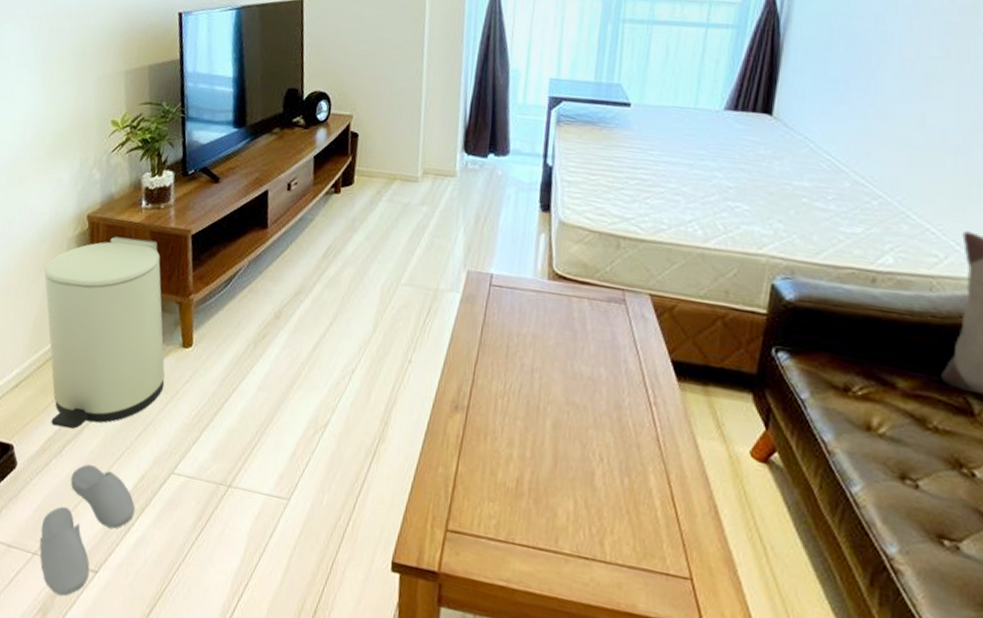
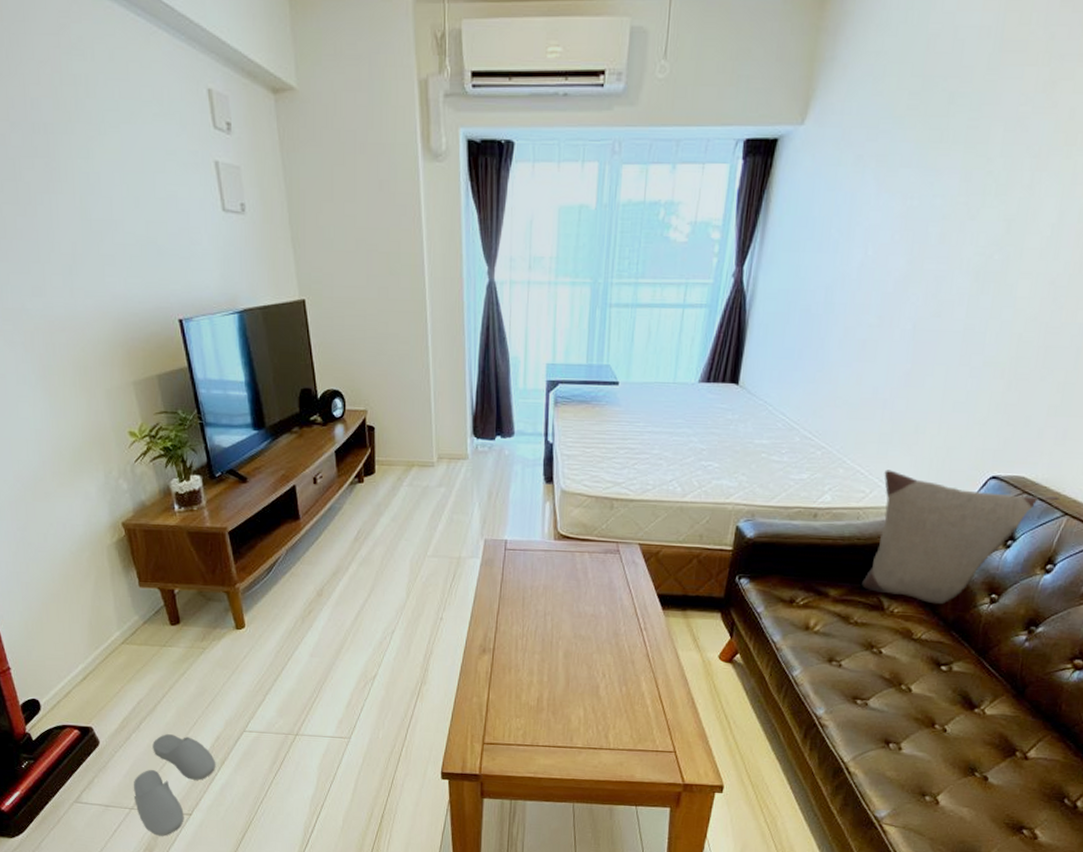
pedal bin: present [44,236,165,430] -> none [89,539,224,708]

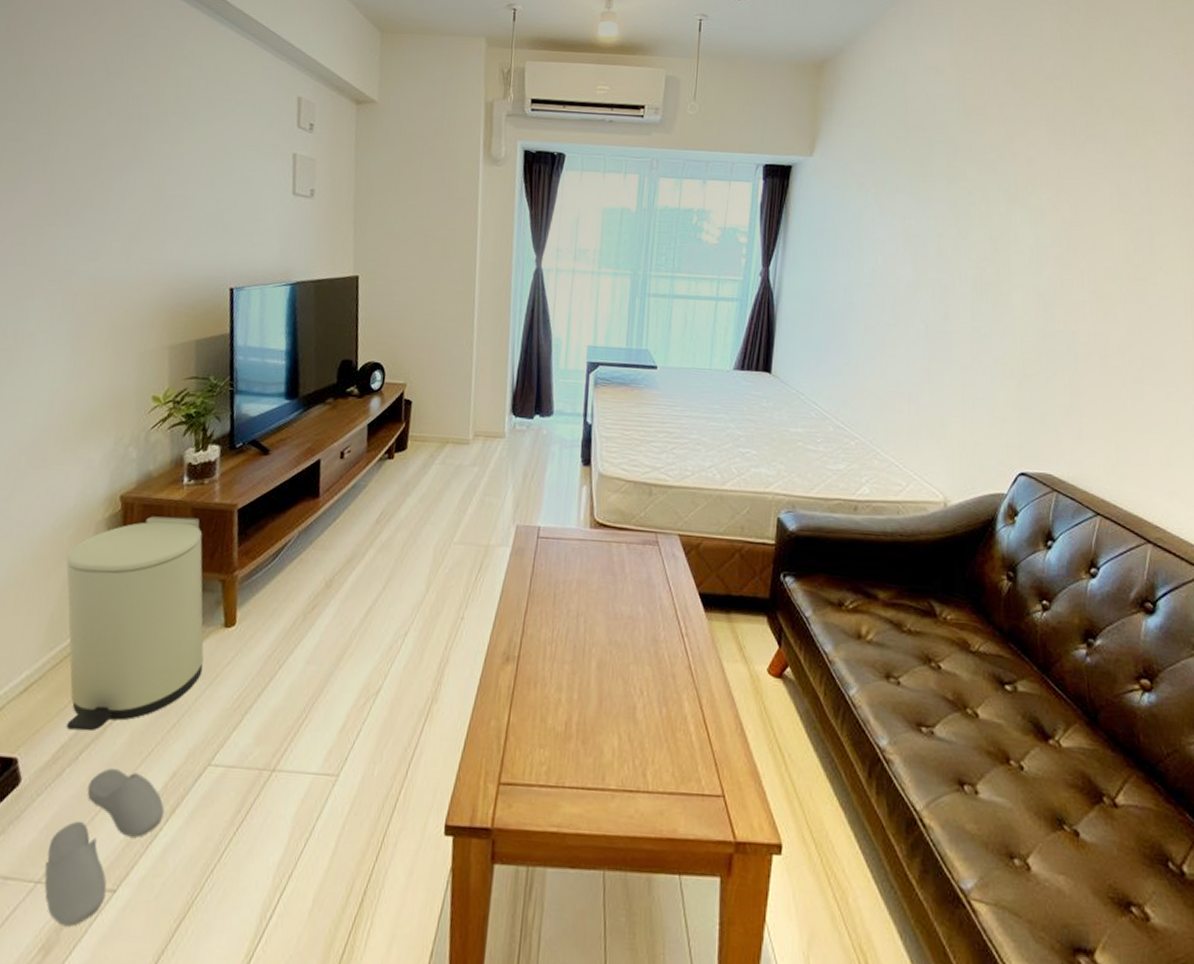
pedal bin: none [89,539,224,708] -> present [66,516,204,732]
pillow: present [862,470,1061,606] -> none [910,462,1090,613]

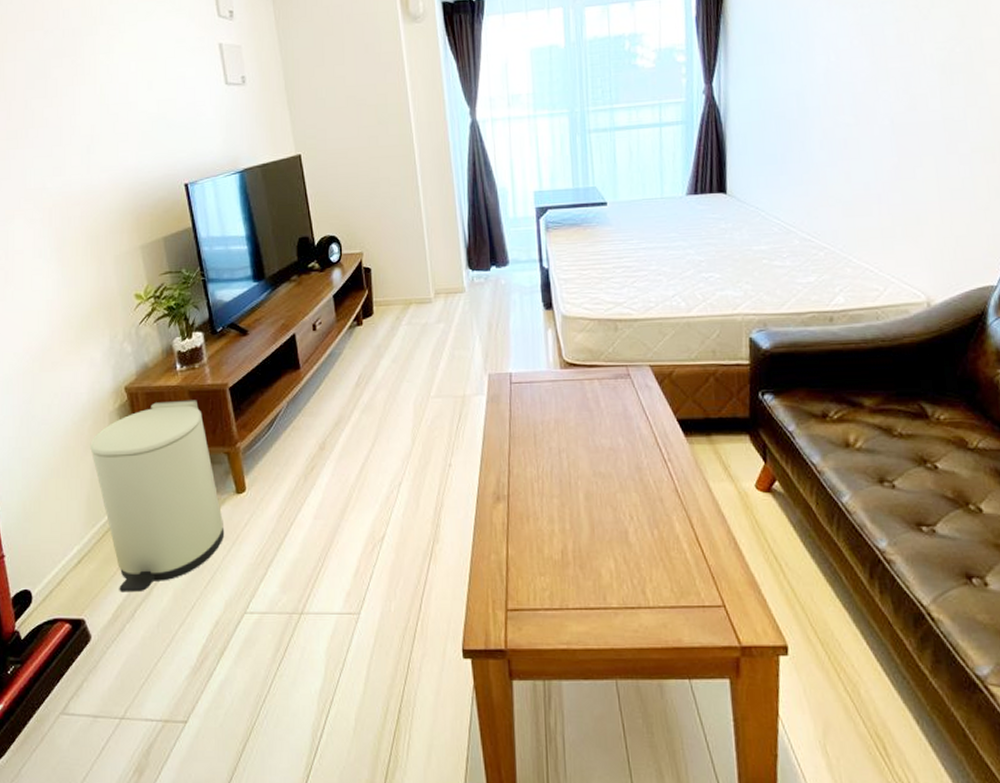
slippers: present [44,769,165,927] -> none [126,622,215,752]

